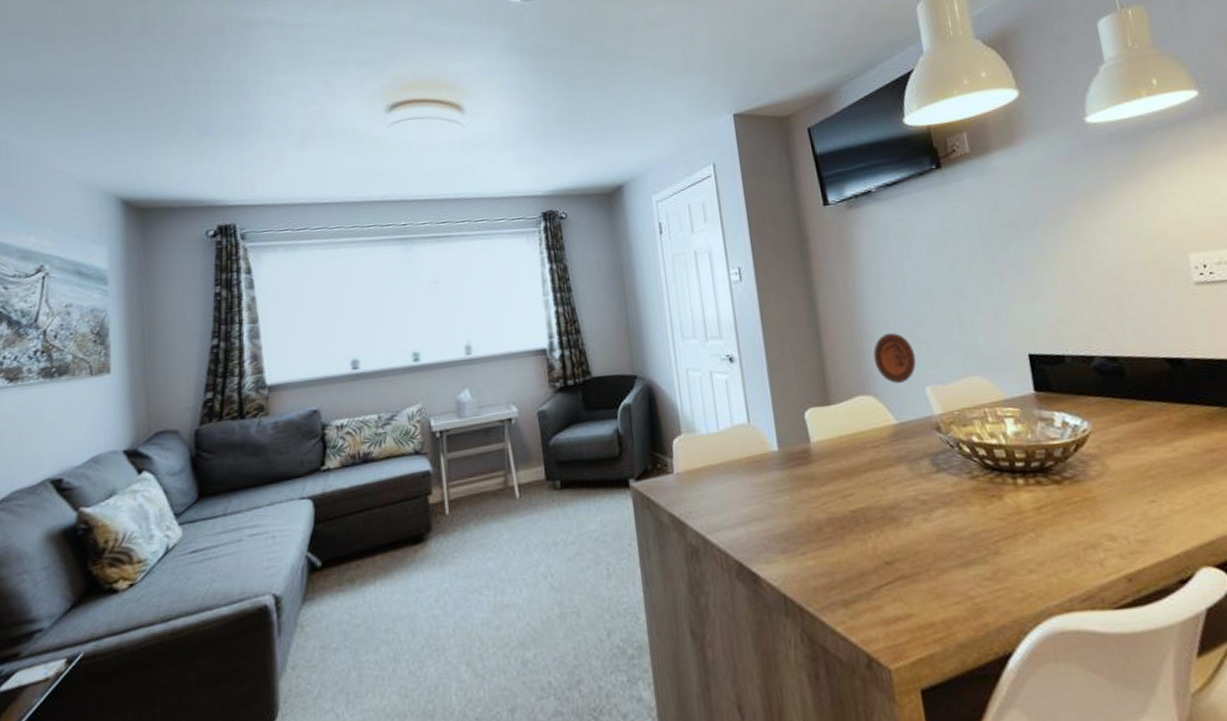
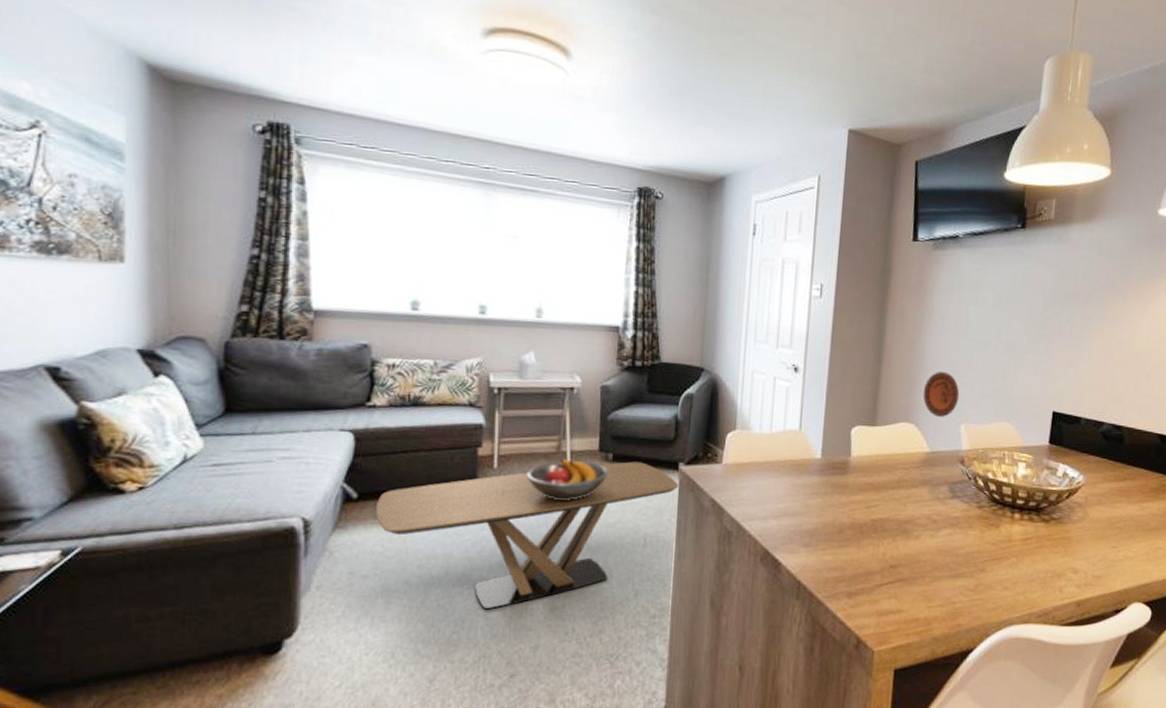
coffee table: none [339,485,633,671] -> present [375,461,679,610]
fruit bowl: none [478,493,560,539] -> present [526,458,609,500]

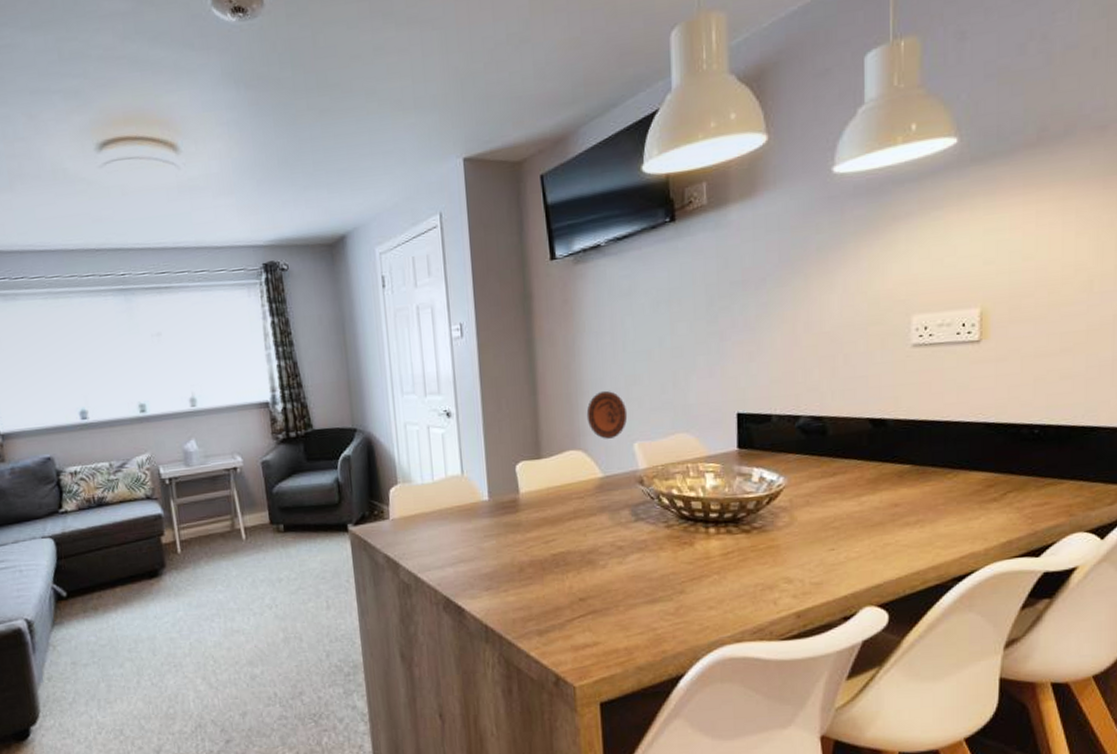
coffee table: present [375,461,679,610] -> none [83,529,351,684]
fruit bowl: present [526,458,609,500] -> none [207,535,283,575]

